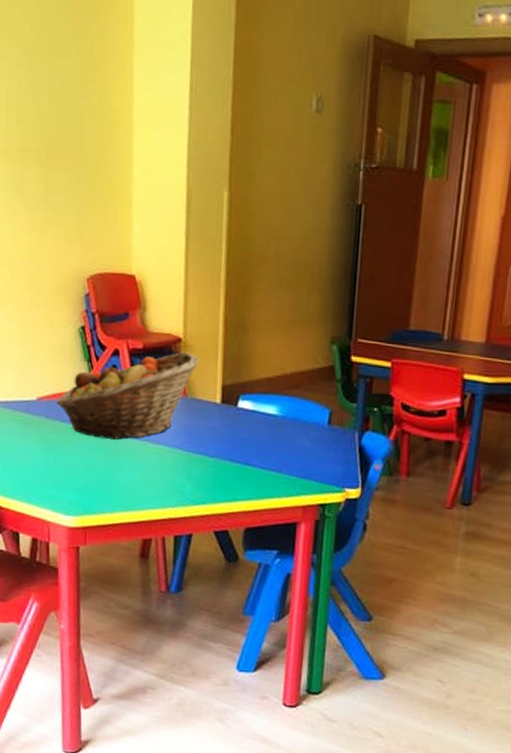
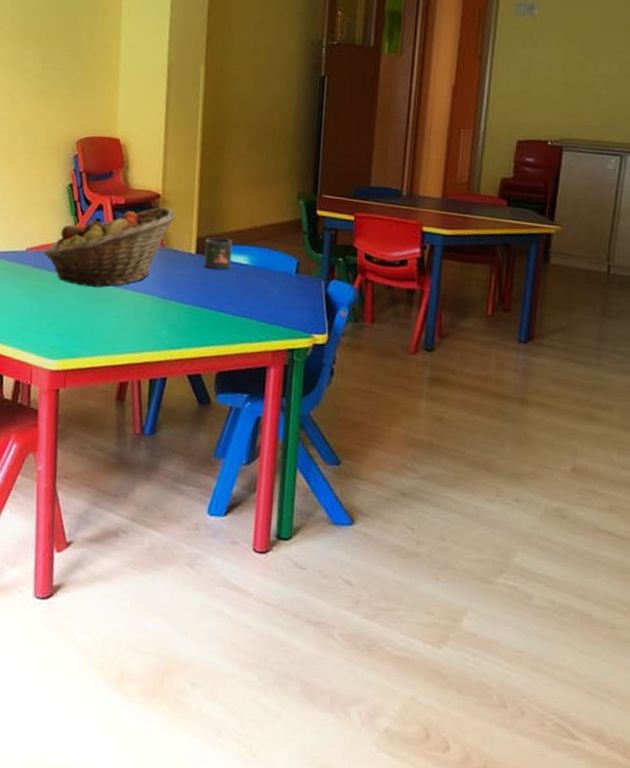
mug: none [230,385,260,420] -> present [204,237,232,270]

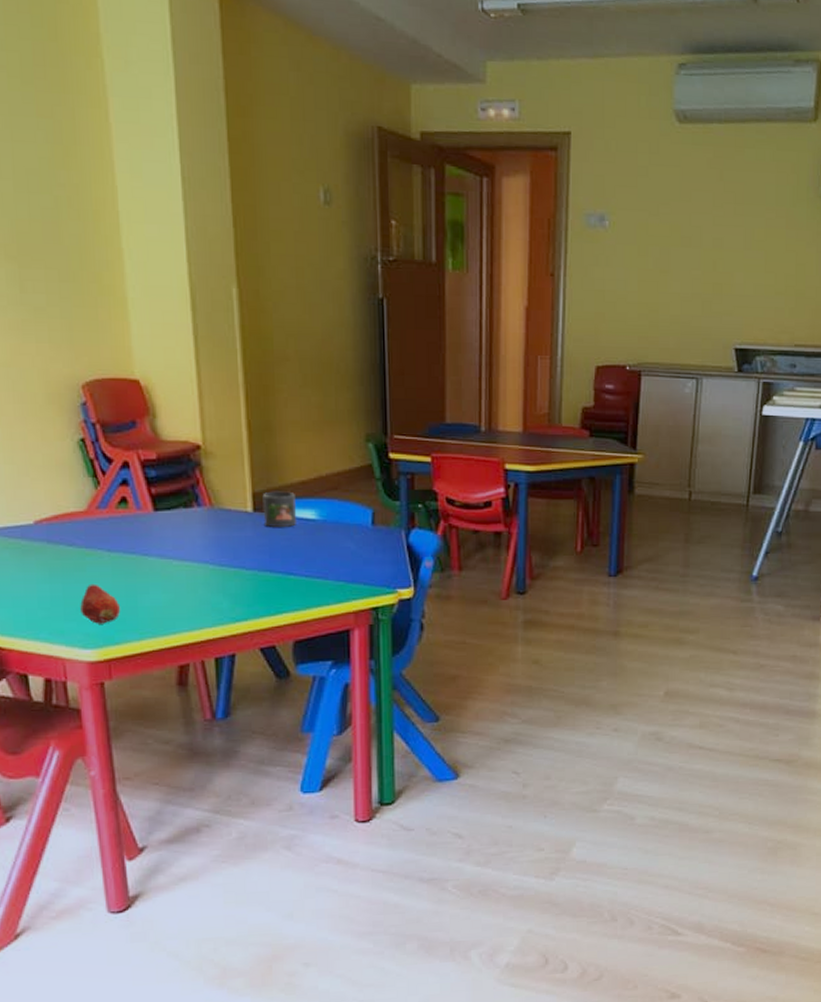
fruit basket: present [43,207,176,287] -> none [58,460,224,560]
fruit: none [50,304,81,339] -> present [80,583,121,624]

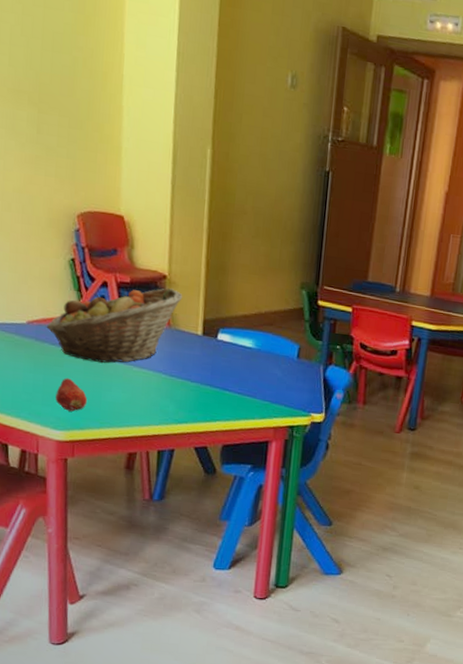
fruit basket: none [58,460,224,560] -> present [46,288,183,363]
mug: present [262,491,296,527] -> none [210,320,238,352]

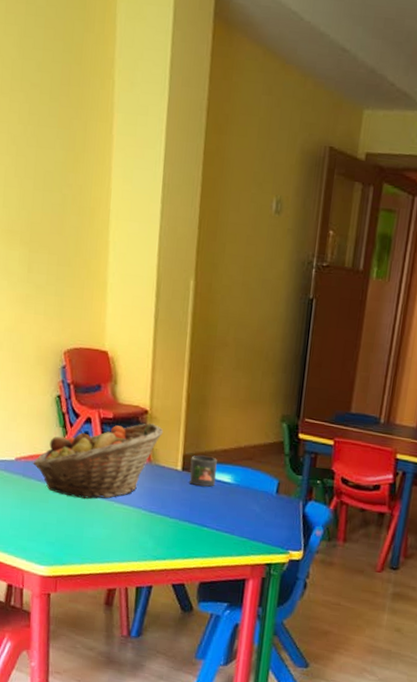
fruit: present [55,377,88,412] -> none [40,513,71,547]
mug: none [210,320,238,352] -> present [189,455,217,487]

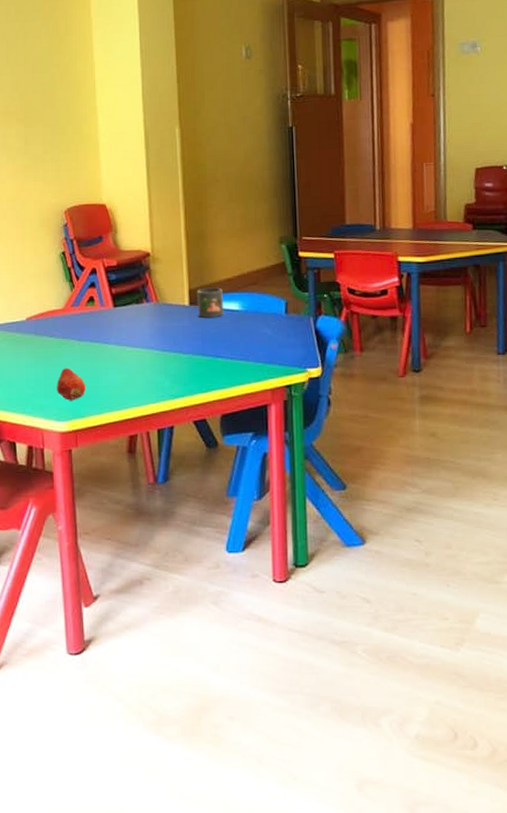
fruit basket: present [33,423,164,499] -> none [43,264,167,348]
fruit: none [40,513,71,547] -> present [56,367,87,401]

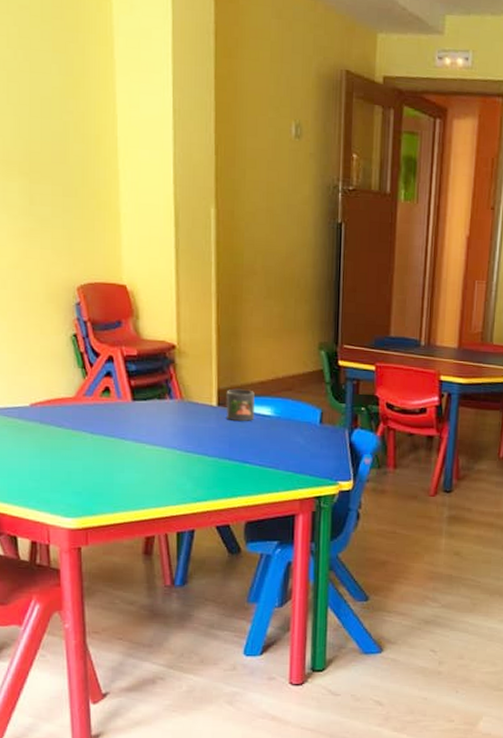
fruit: present [56,367,87,401] -> none [65,461,99,497]

